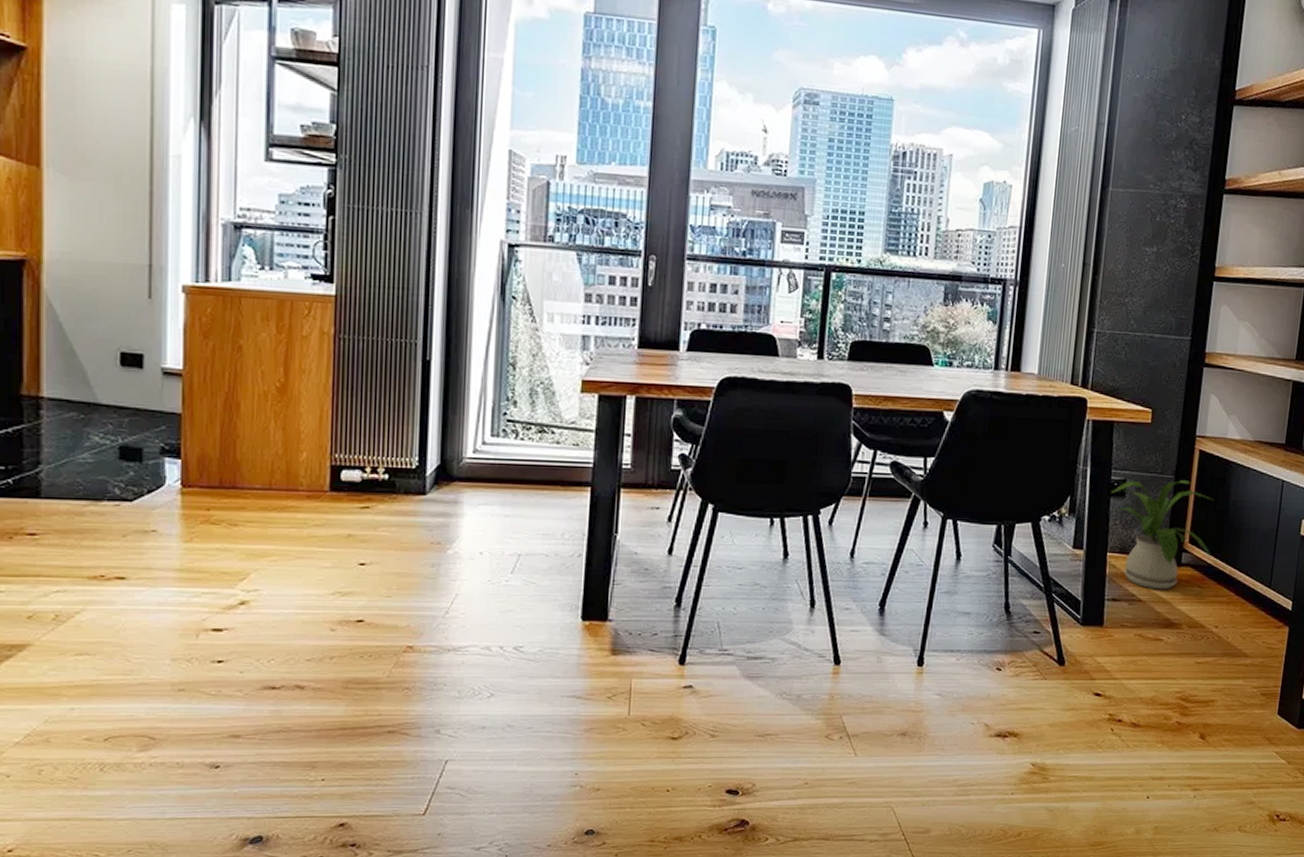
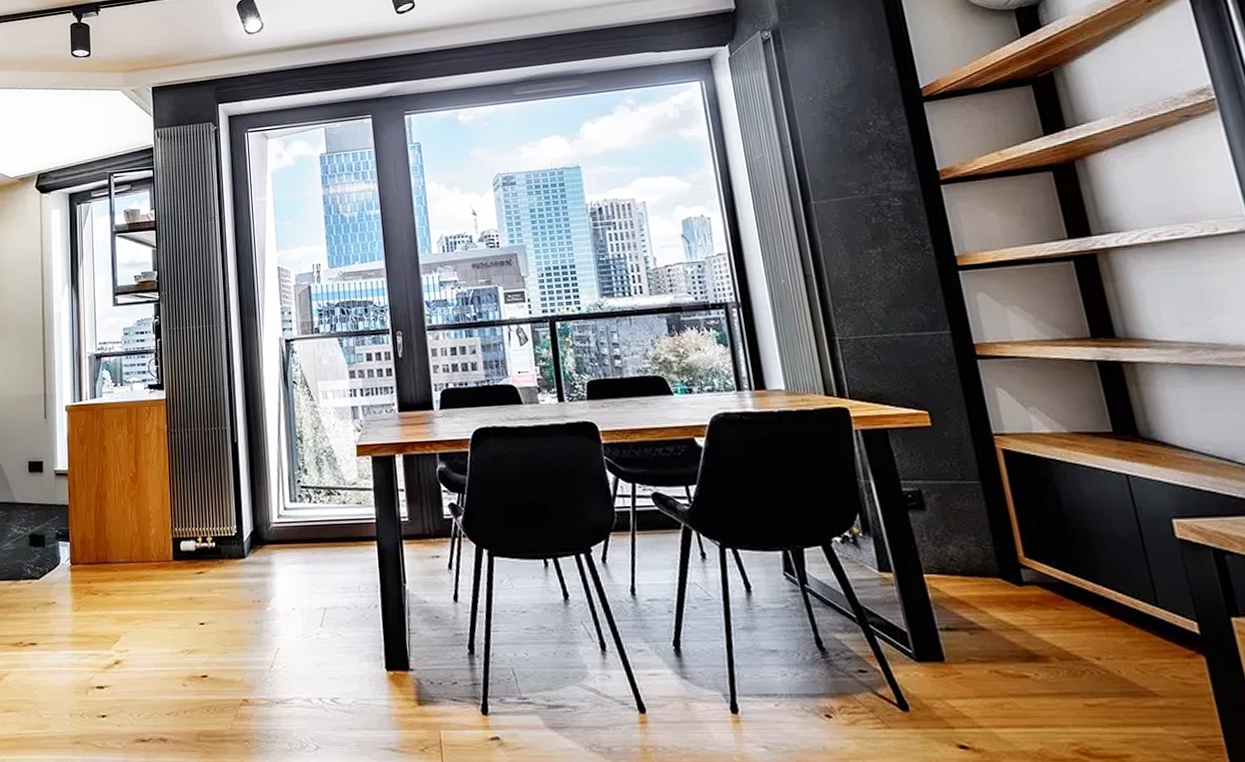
house plant: present [1107,480,1214,590] -> none [906,485,1060,615]

